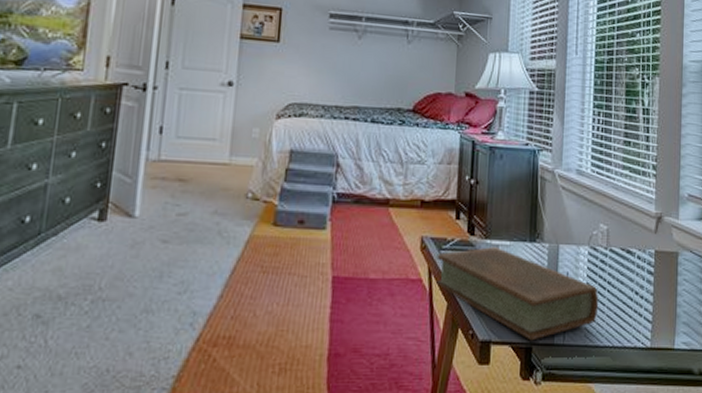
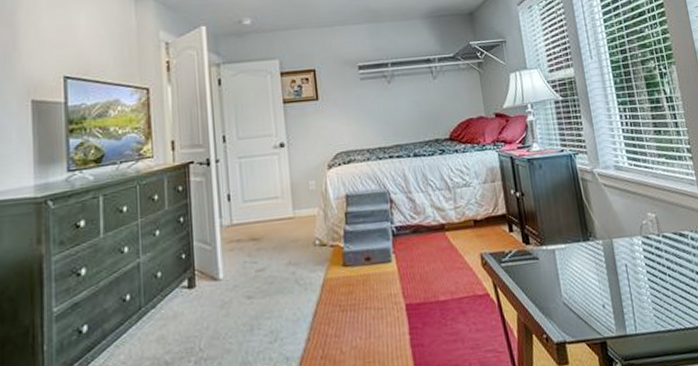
book: present [435,247,599,341] -> none [498,251,664,336]

